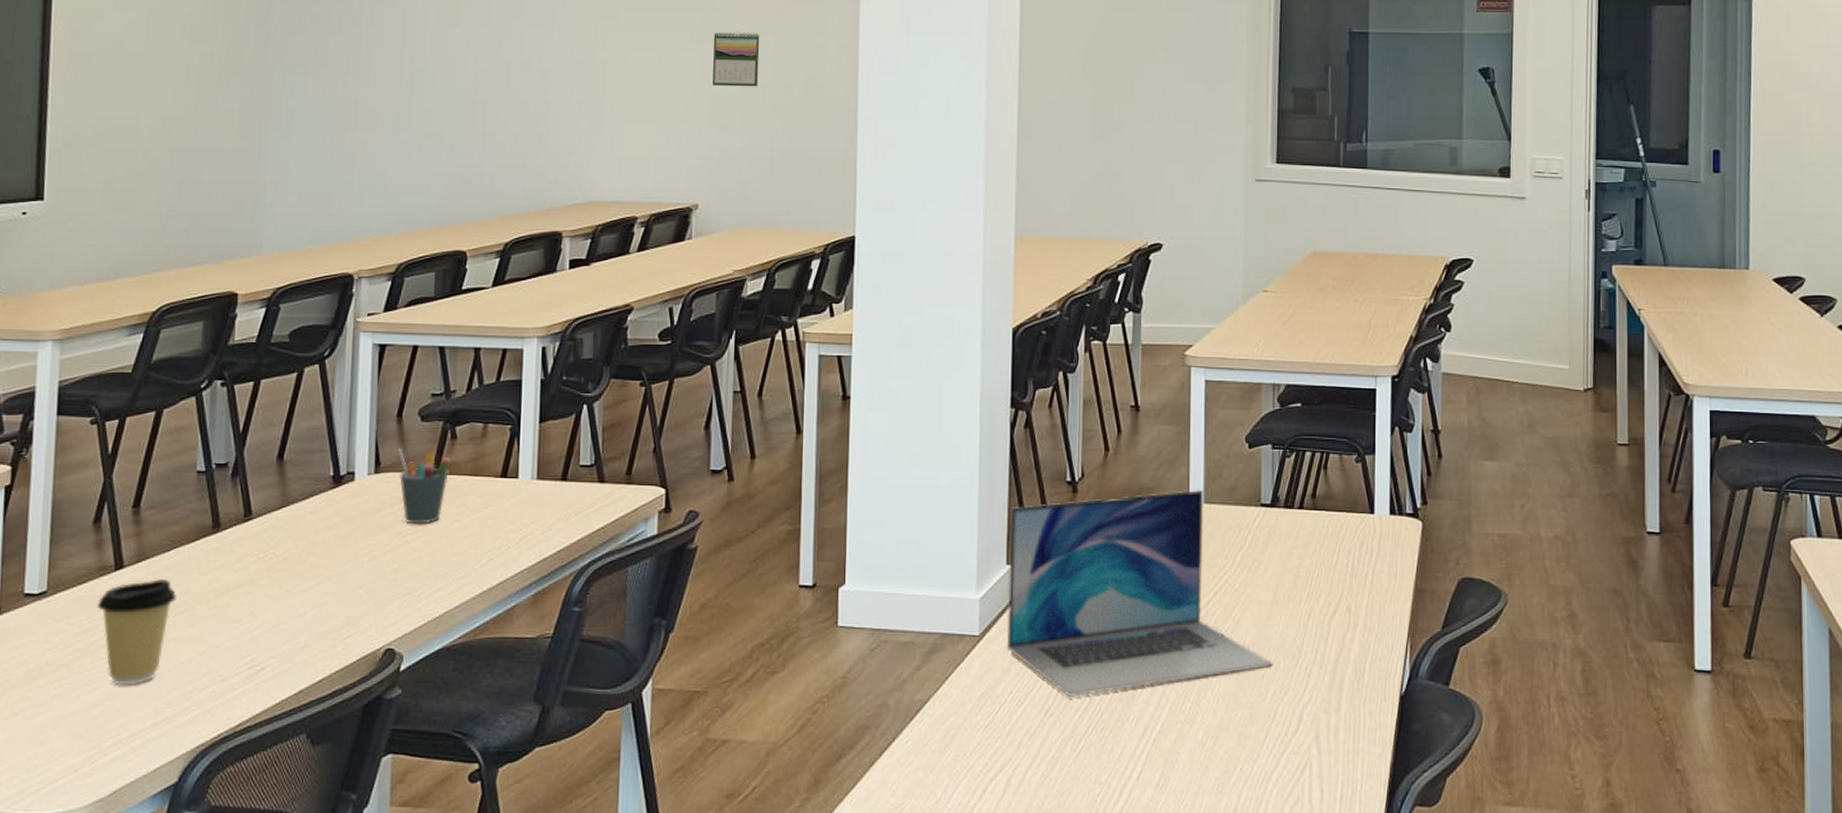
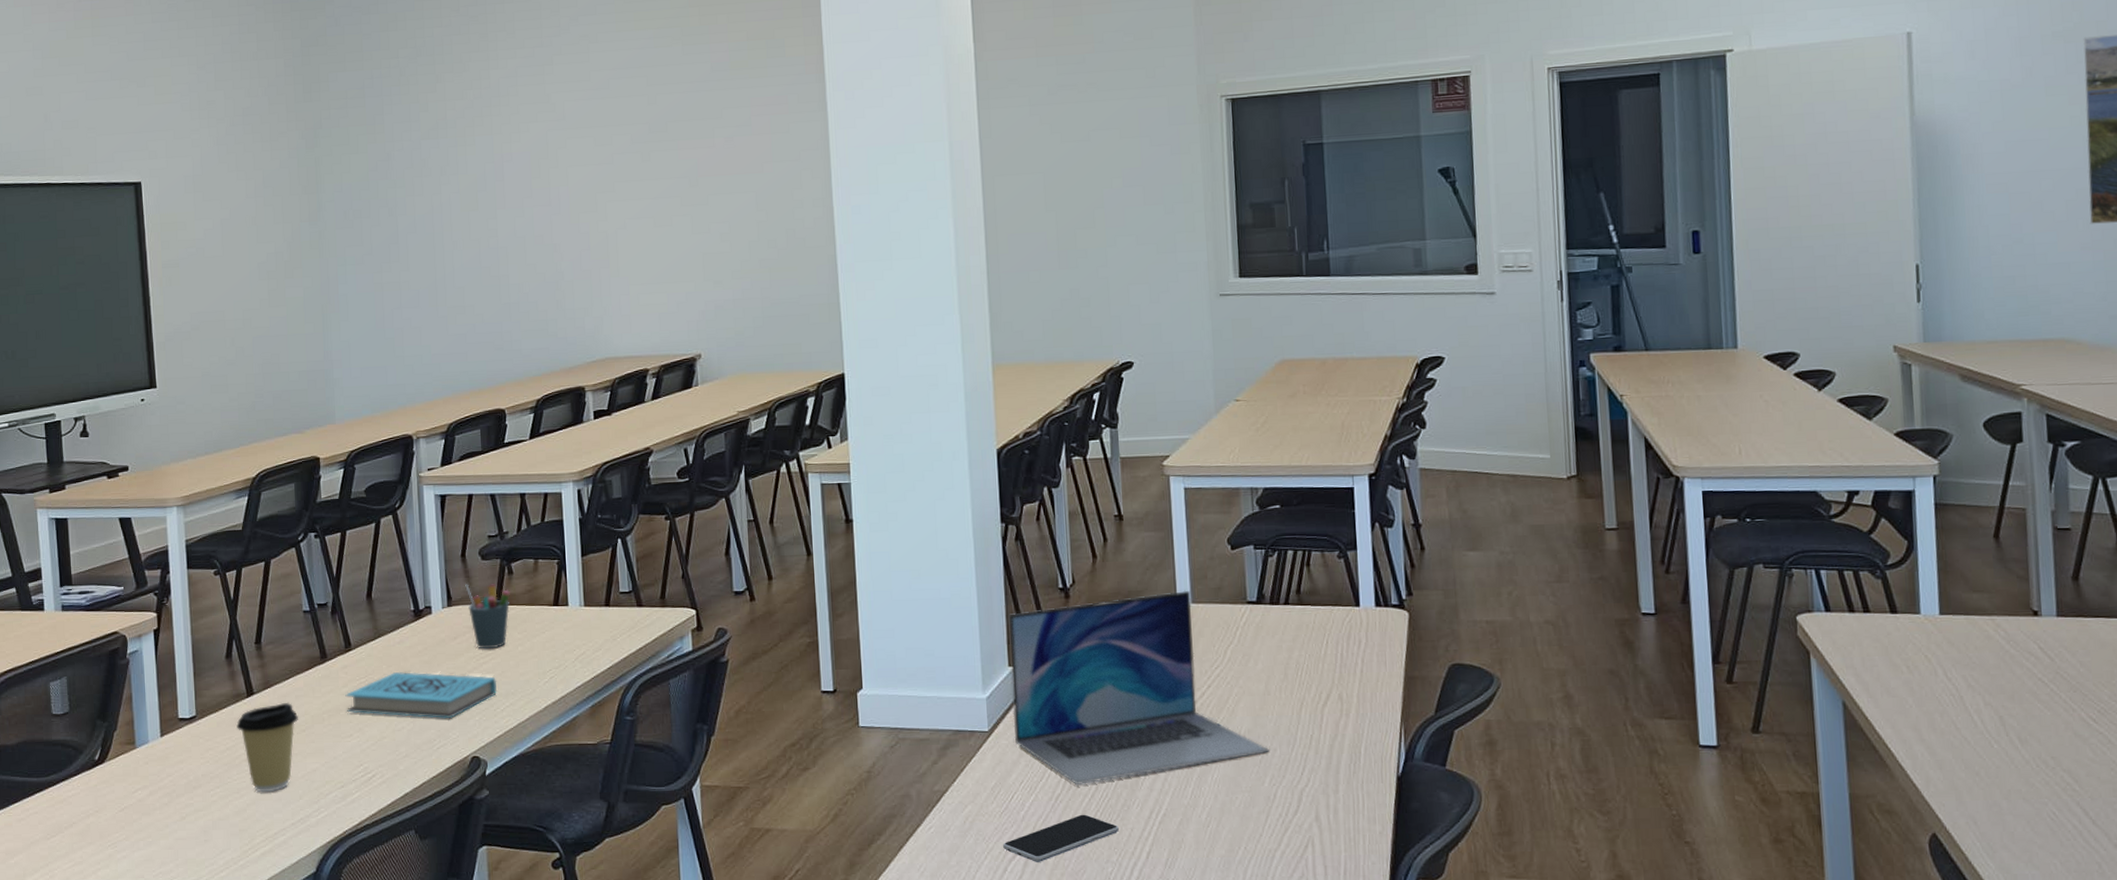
book: none [238,546,425,603] -> present [345,671,498,718]
calendar: present [712,31,760,87] -> none [700,193,745,246]
smartphone: none [985,729,1110,782] -> present [1003,814,1119,862]

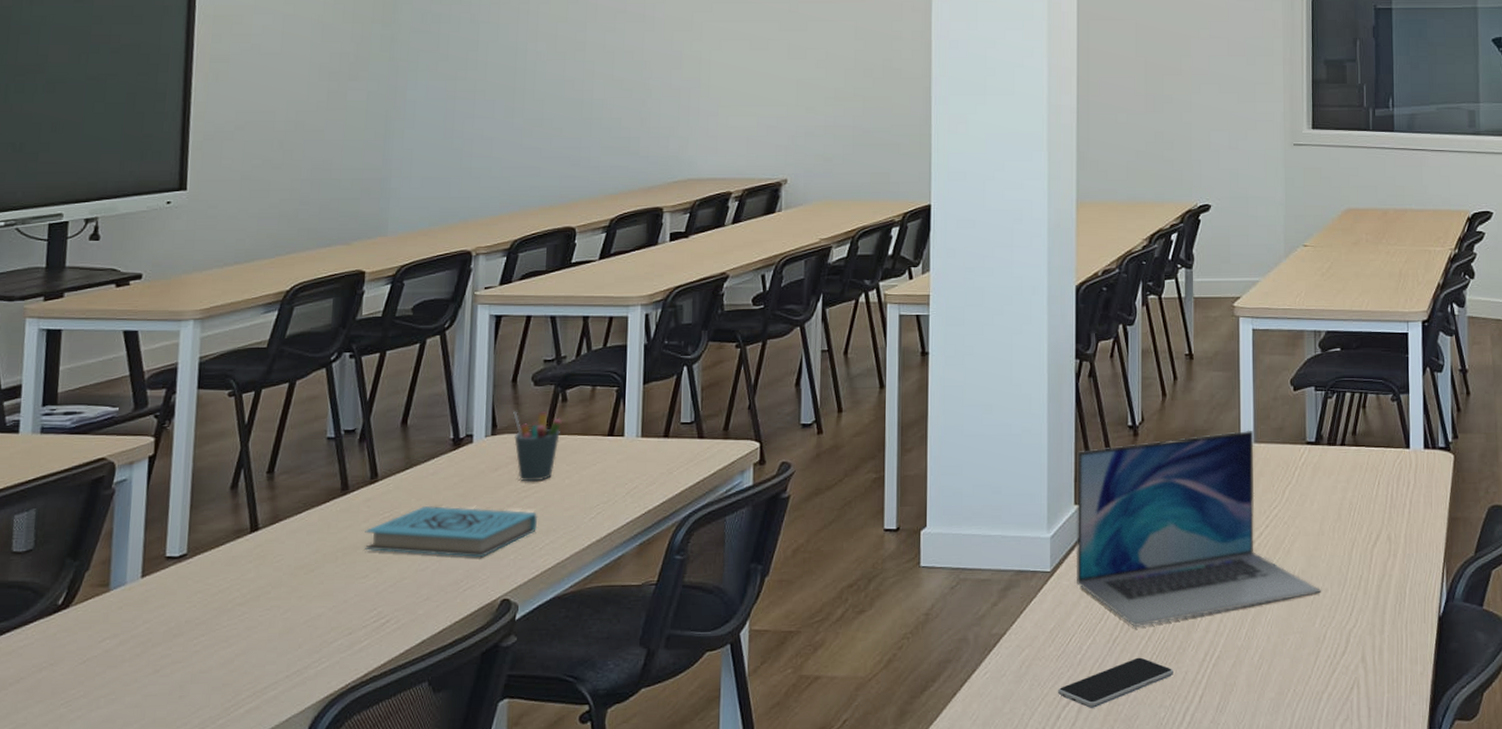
coffee cup: present [236,702,298,792] -> none [234,538,308,641]

